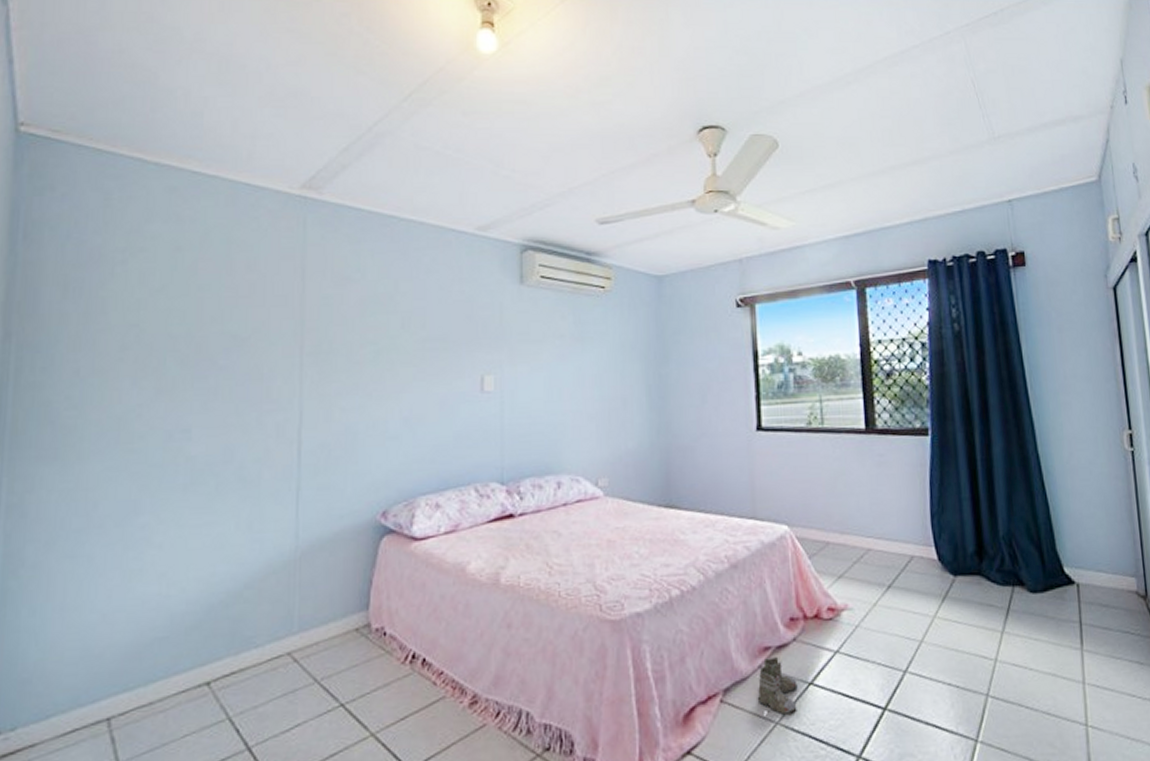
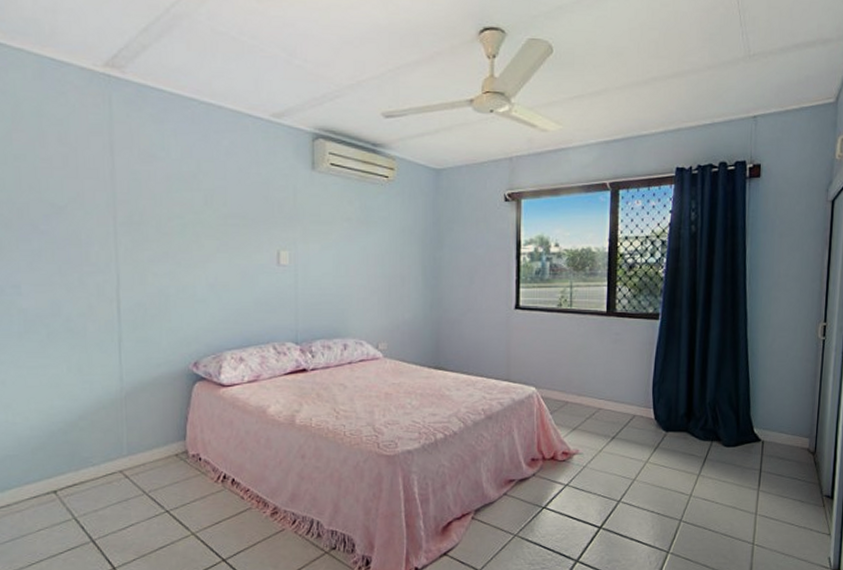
boots: present [757,656,798,716] -> none [501,486,534,530]

